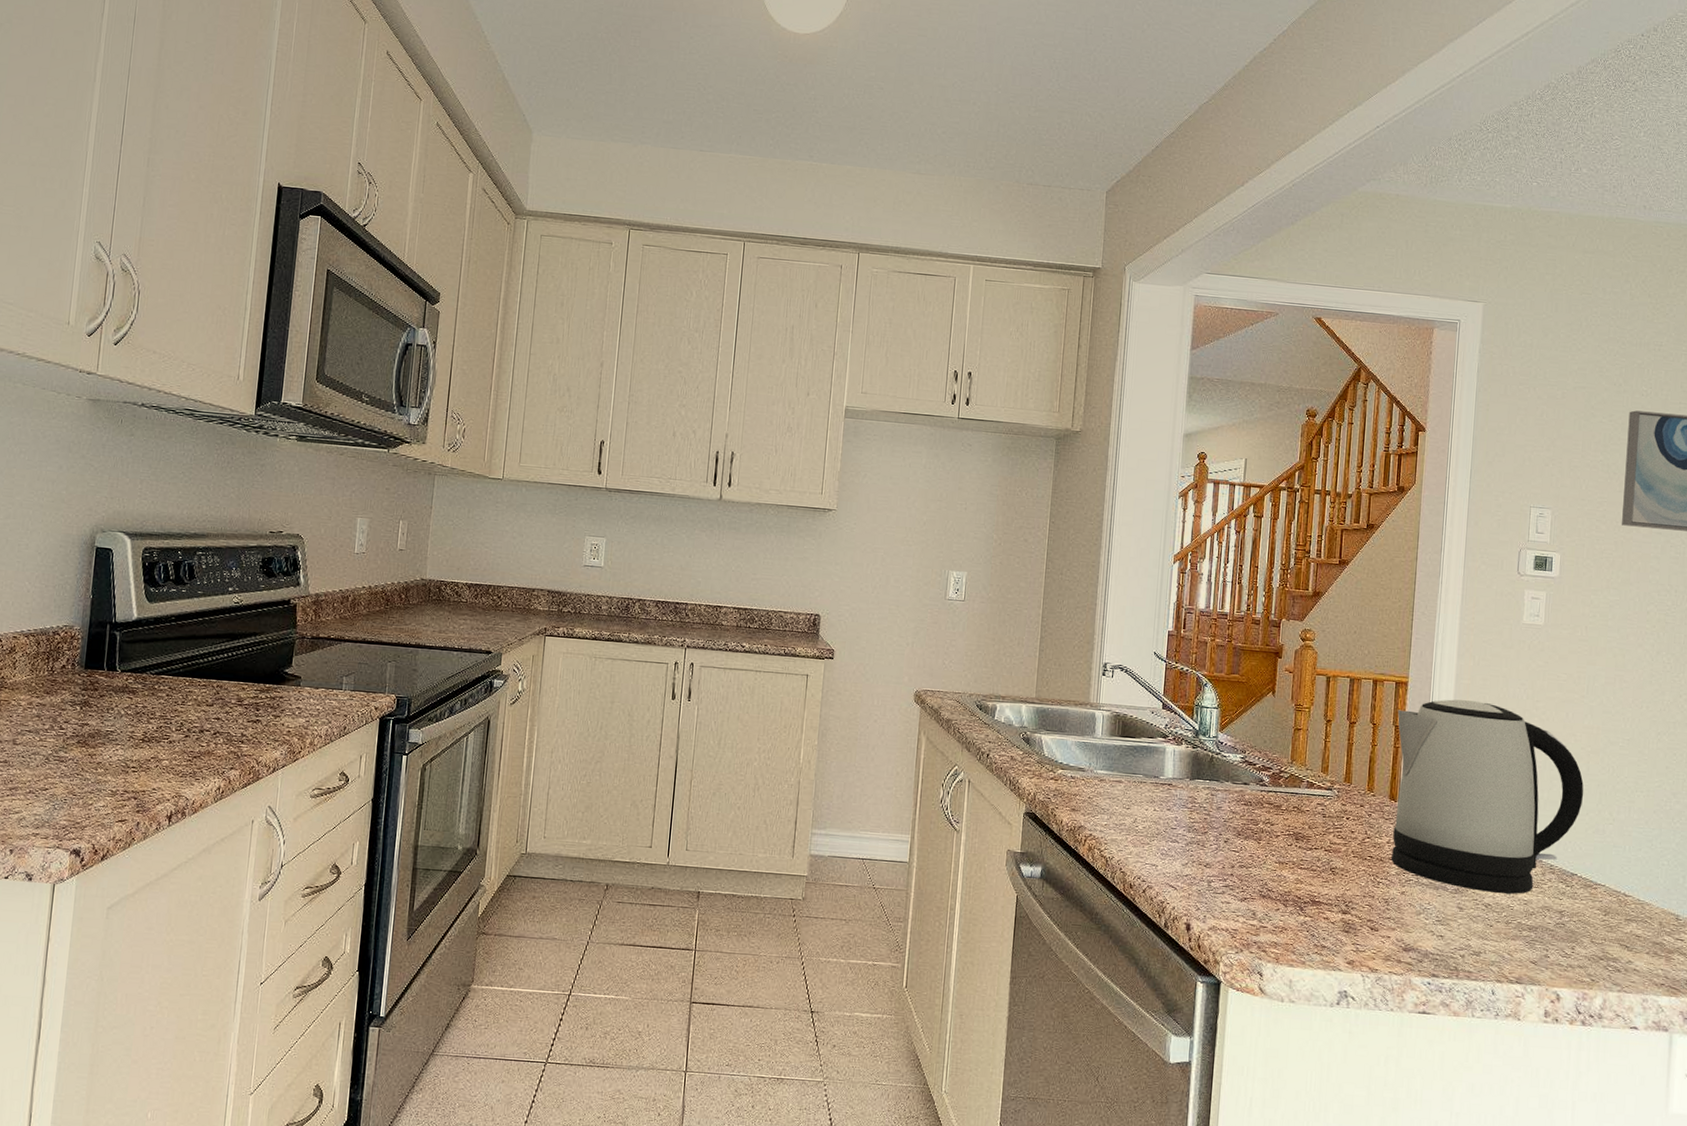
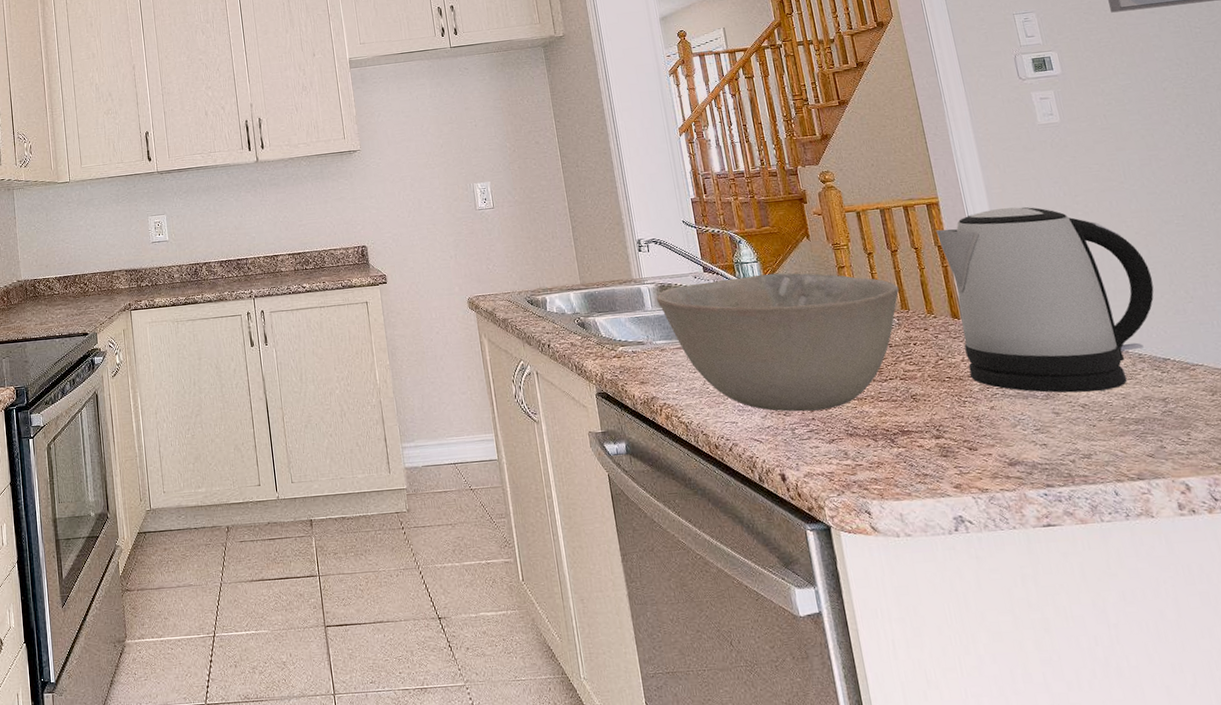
bowl: none [1108,718,1348,868] -> present [656,272,900,412]

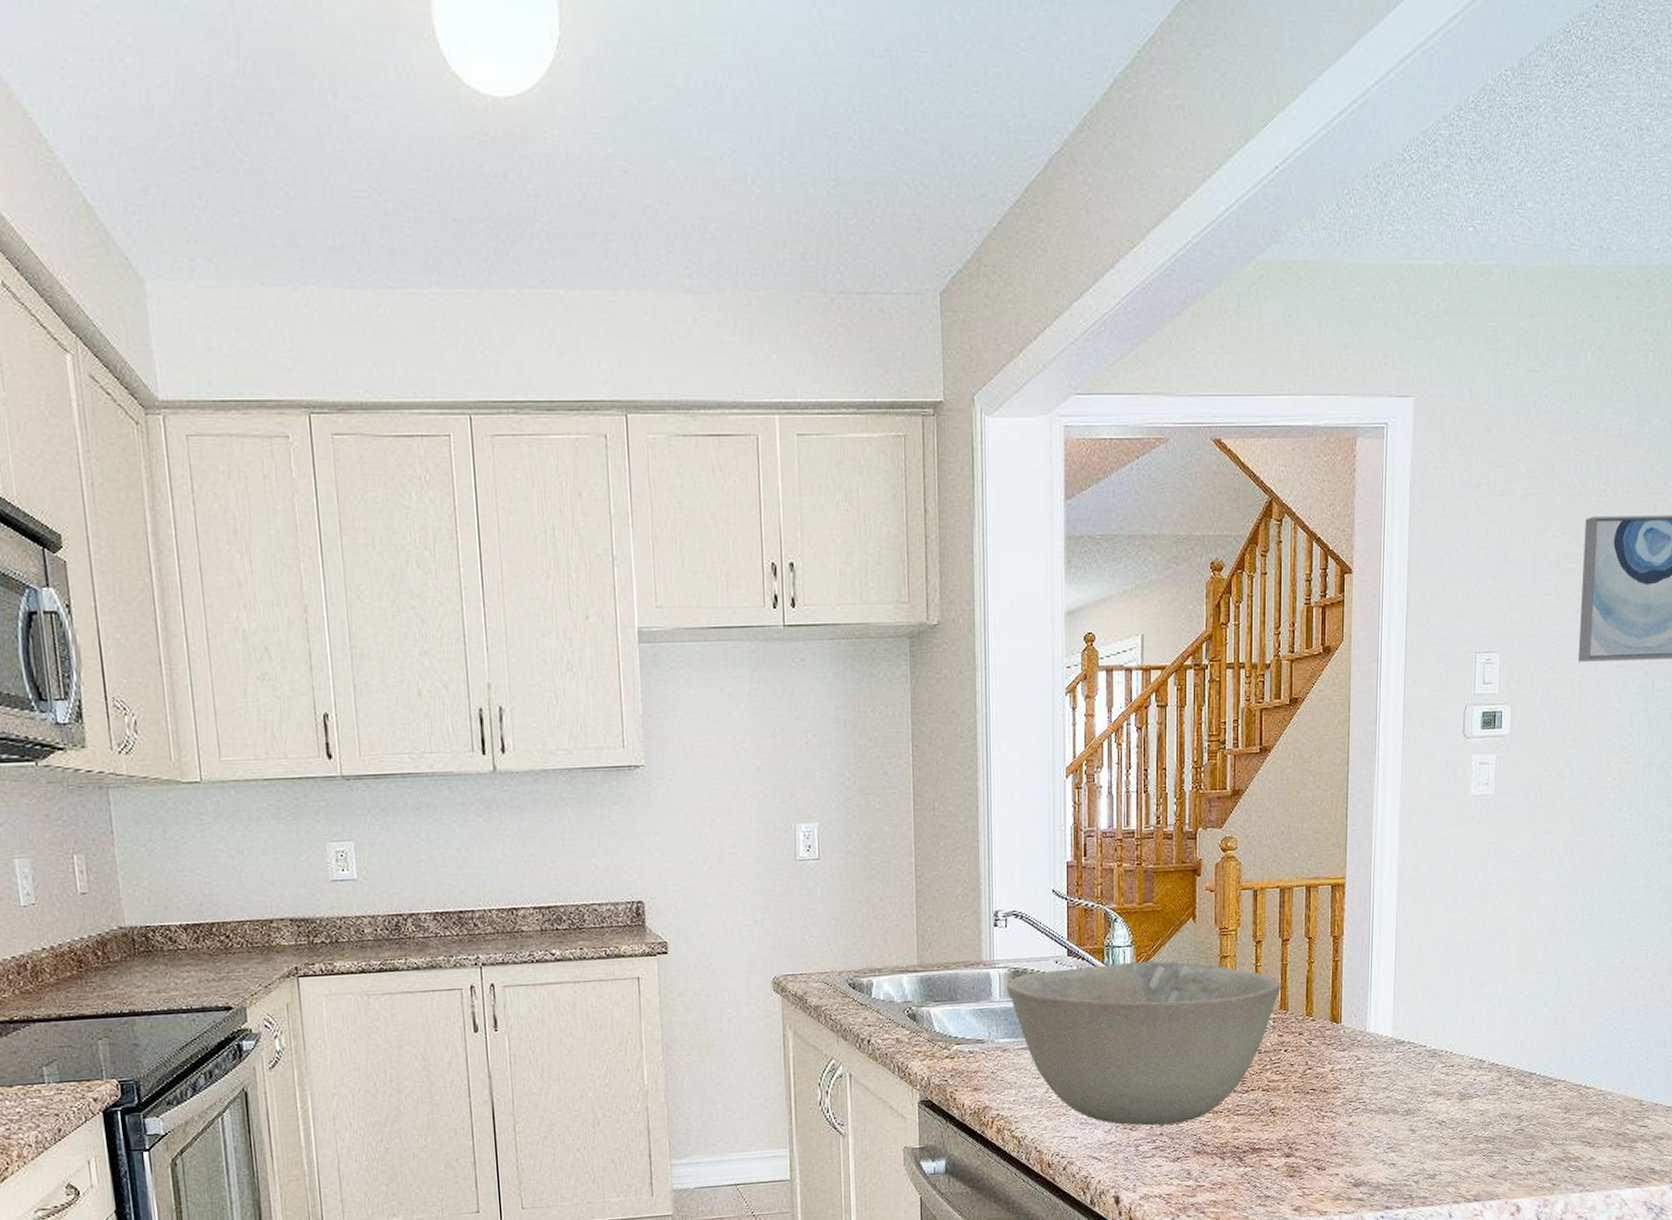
kettle: present [935,206,1154,393] -> none [1334,894,1542,1109]

